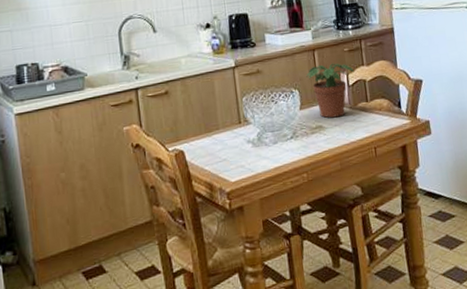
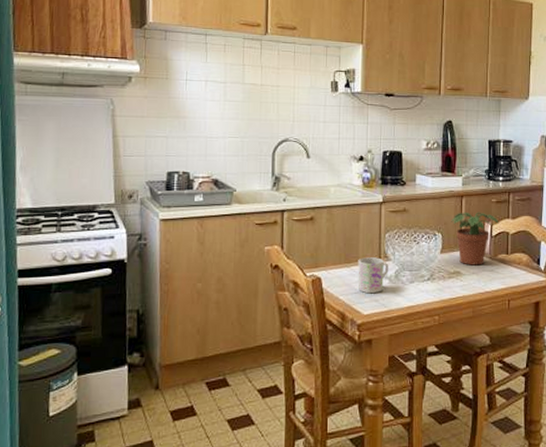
mug: none [218,122,251,161] -> present [357,257,389,294]

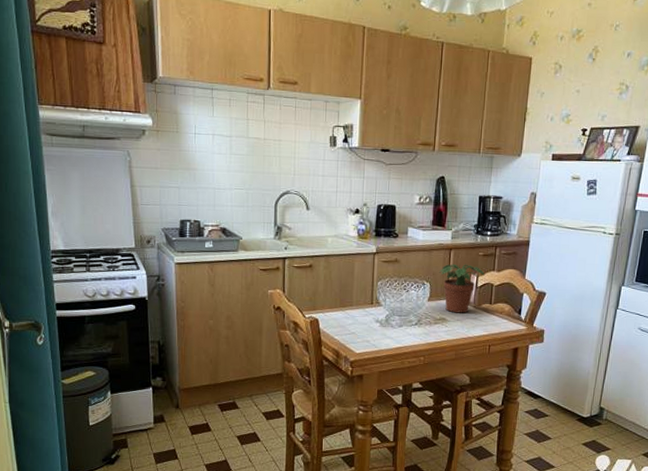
mug: present [357,257,389,294] -> none [351,302,380,335]

